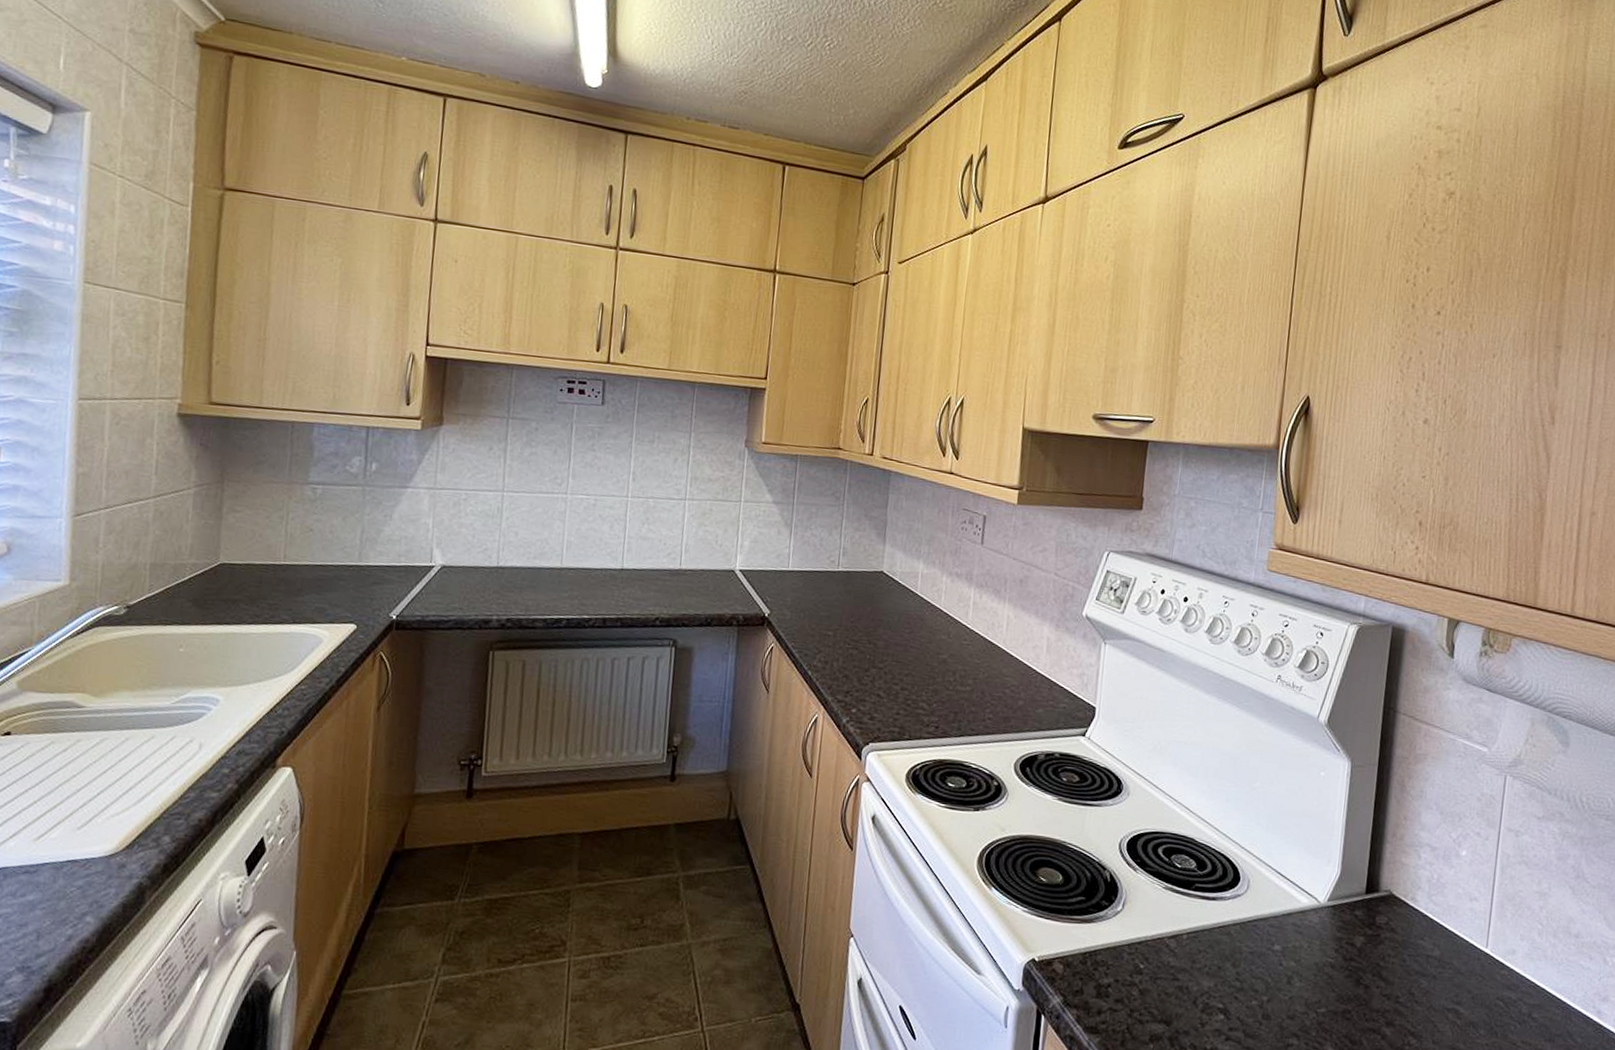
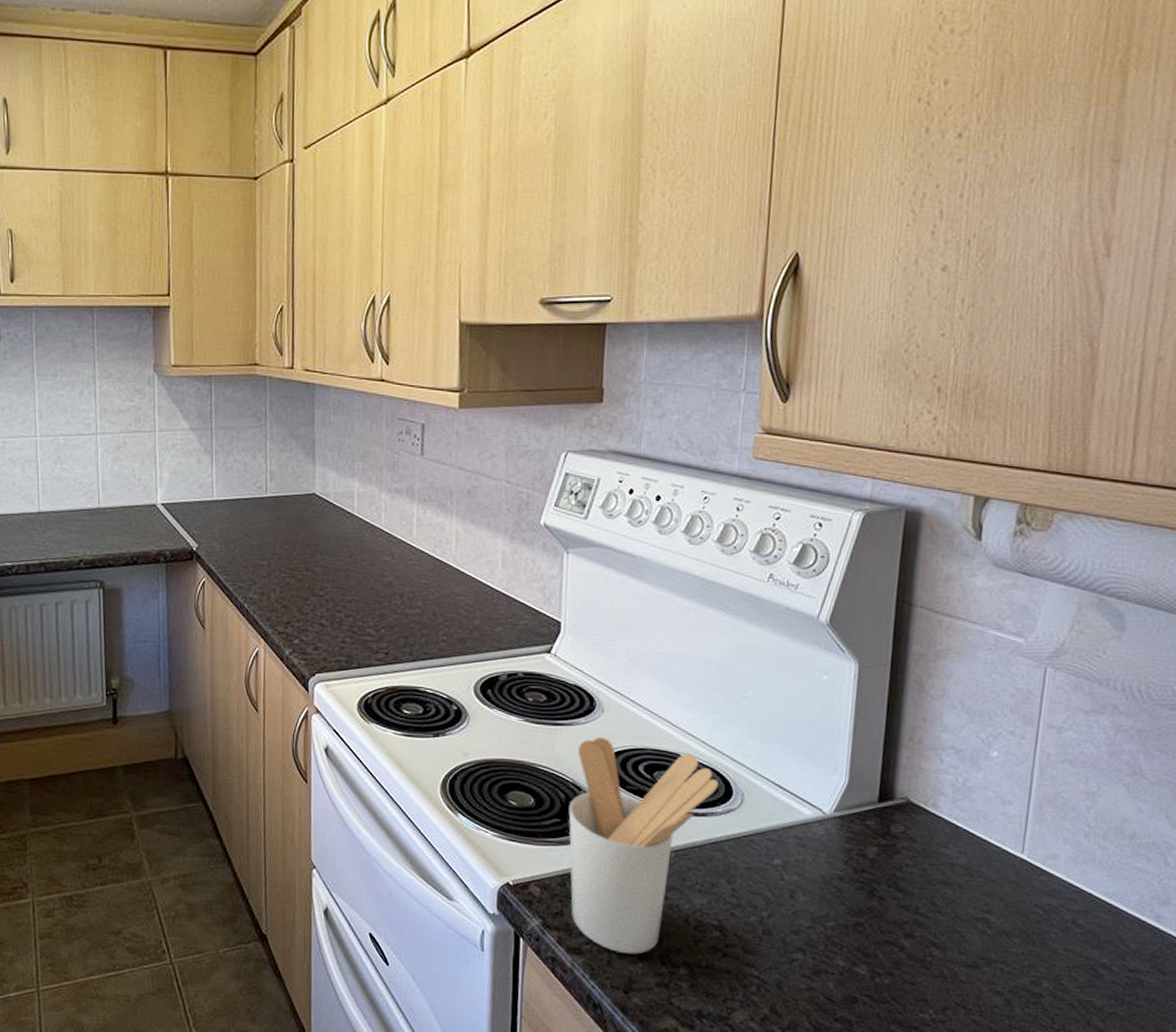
utensil holder: none [1090,818,1228,1035] -> present [568,736,719,954]

